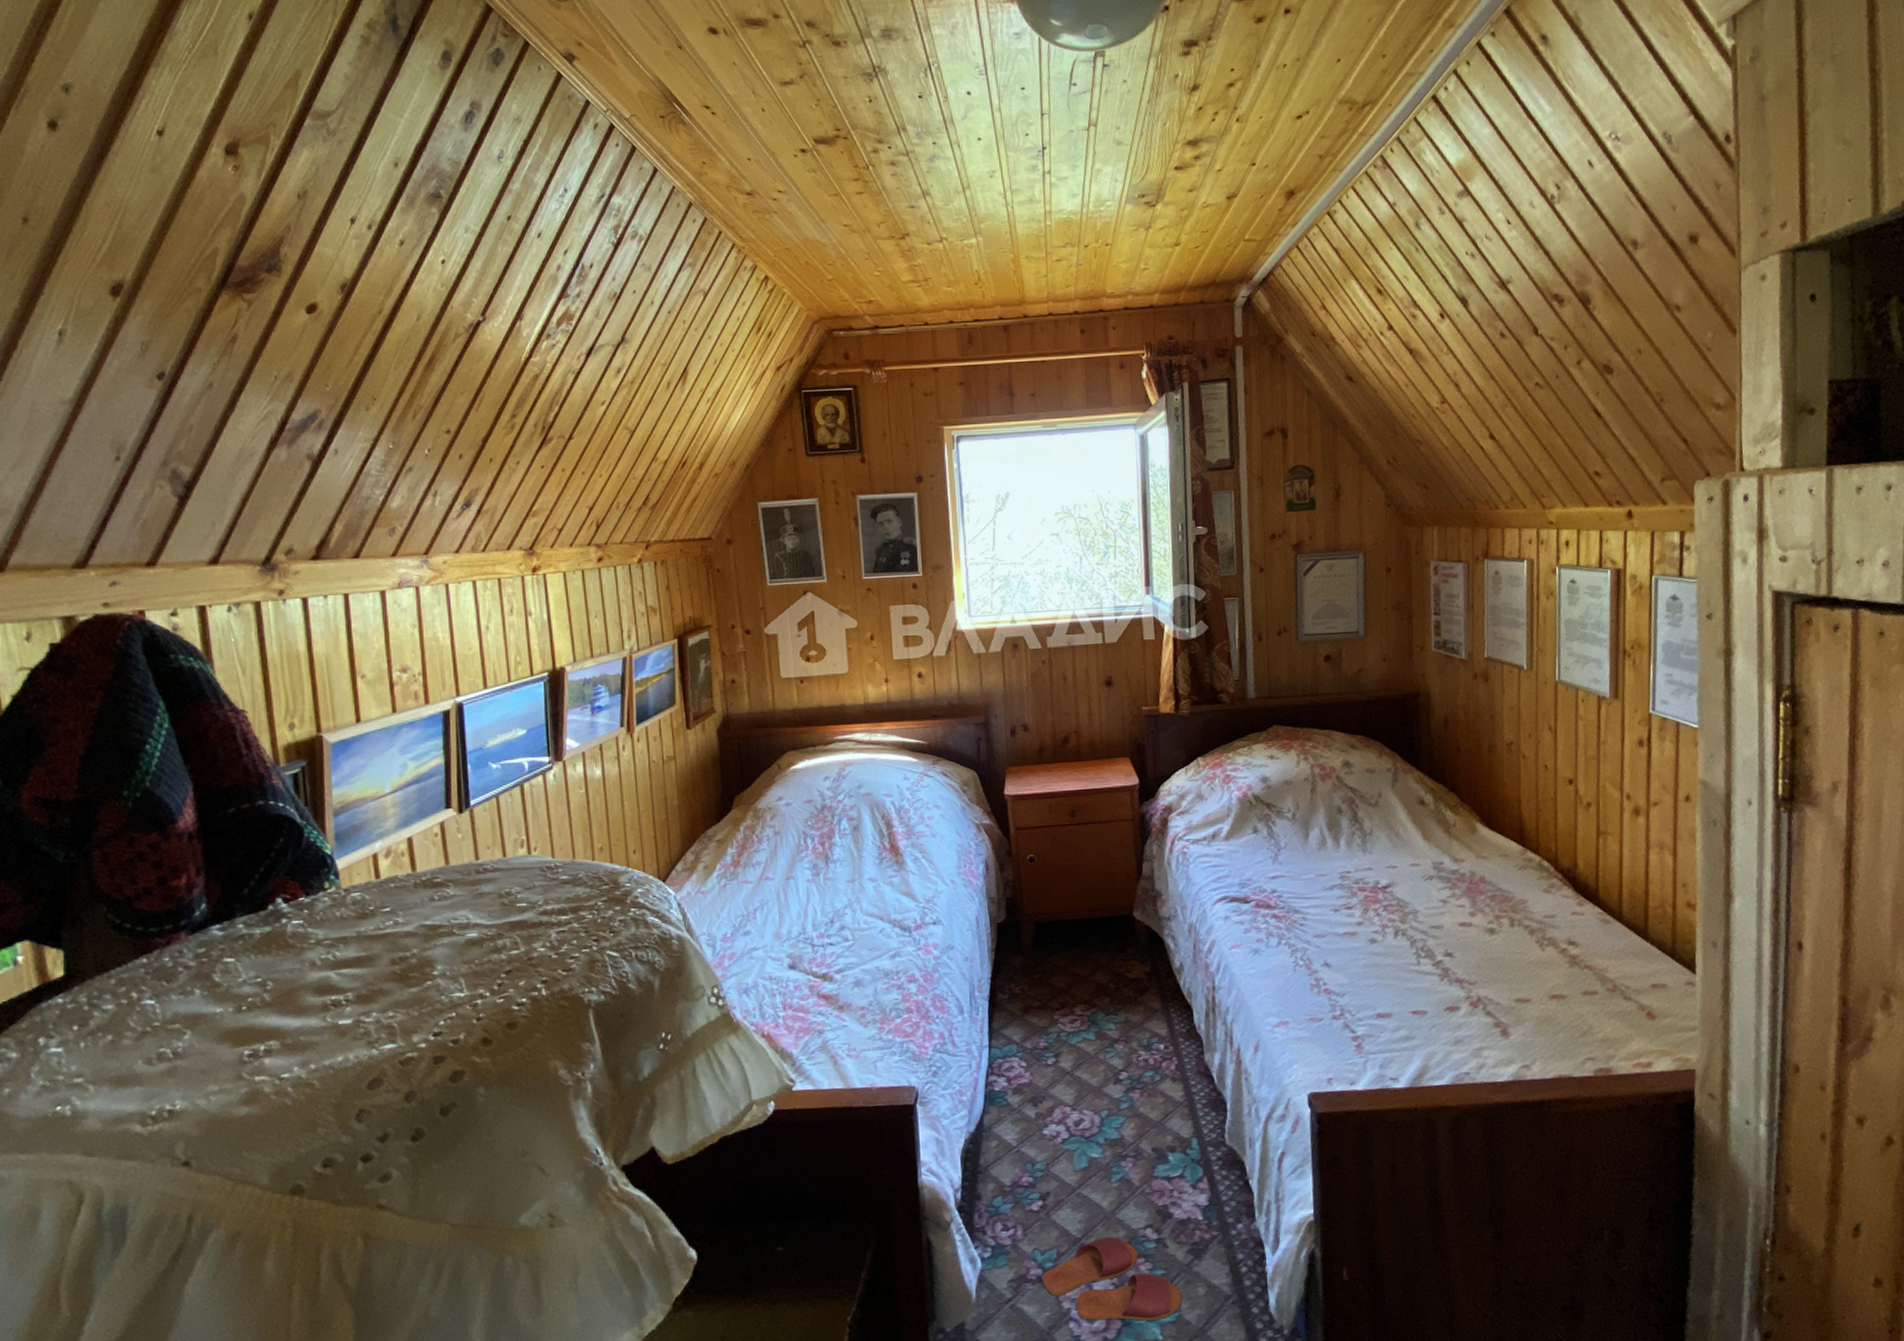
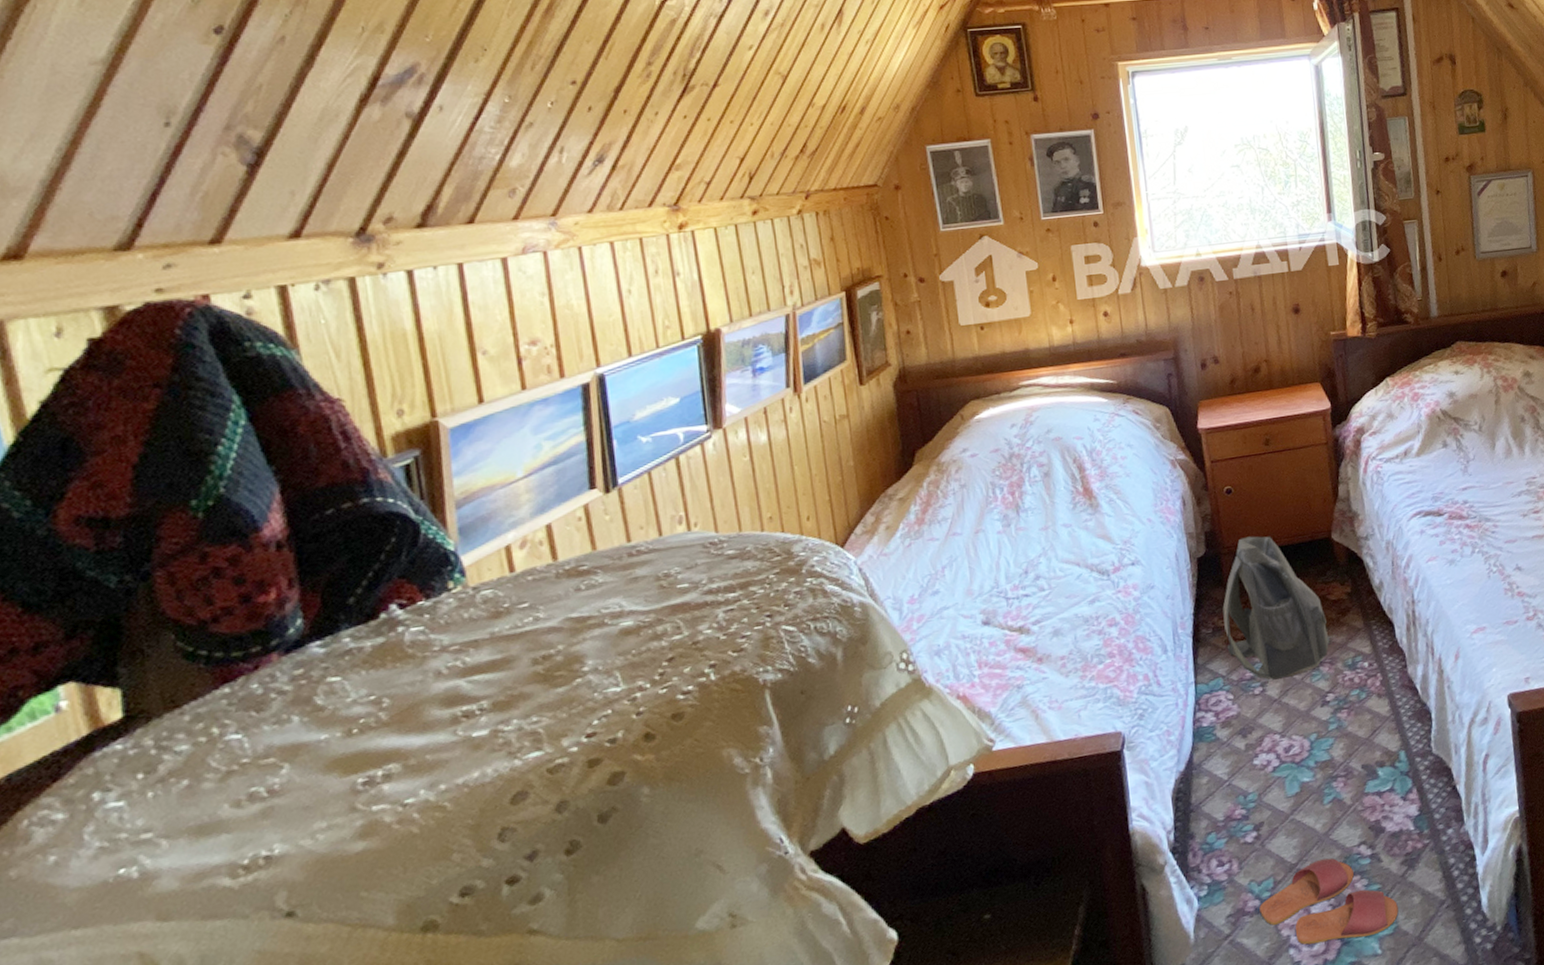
backpack: none [1020,906,1125,1052] -> present [1222,536,1329,680]

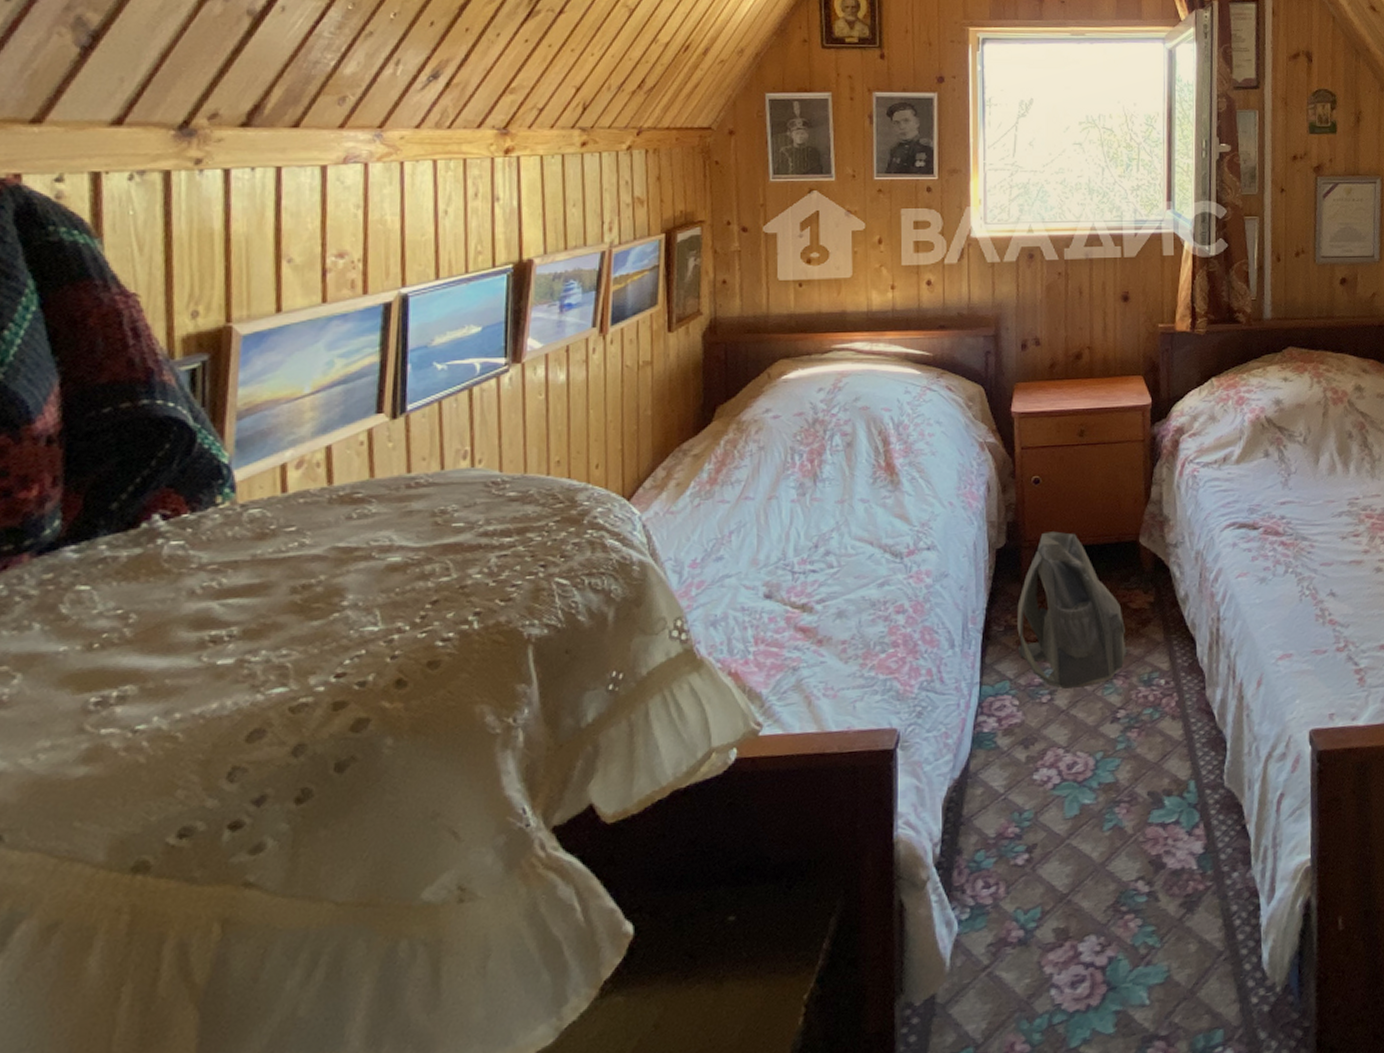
slippers: present [1259,857,1399,945] -> none [1023,891,1172,986]

